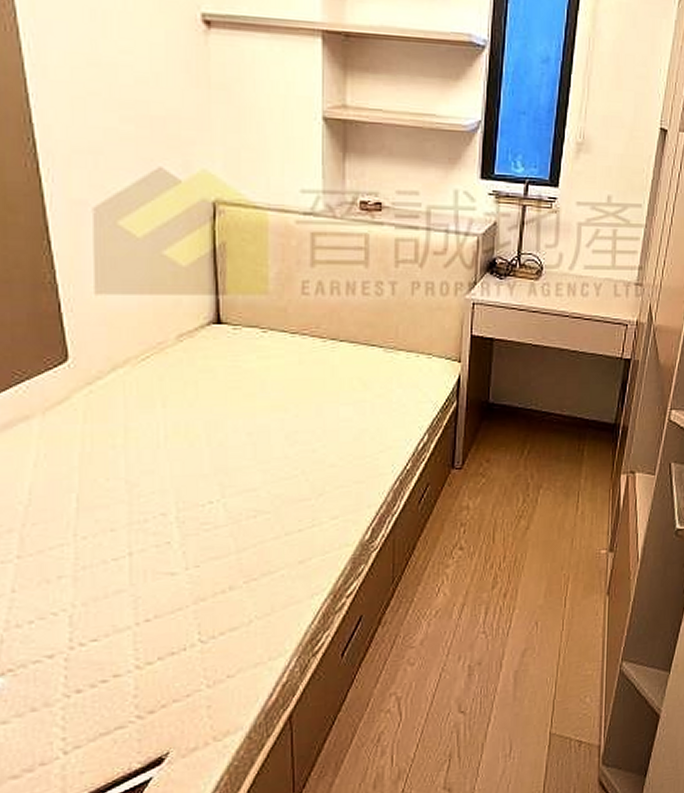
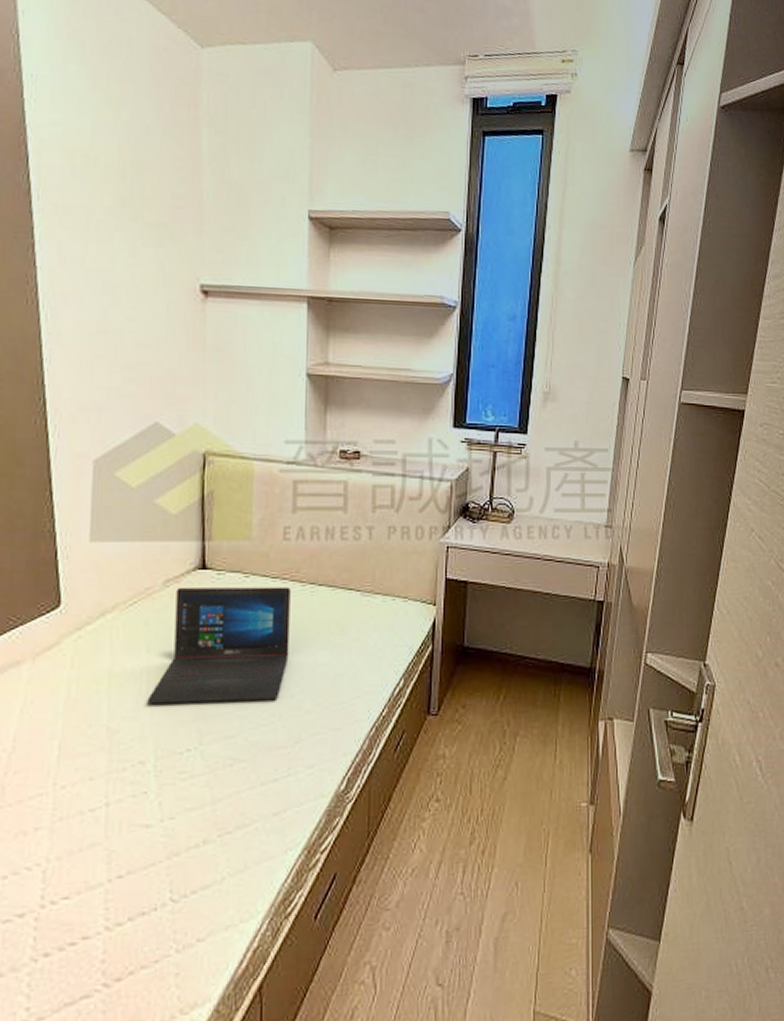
laptop: none [166,341,311,459] -> present [147,587,291,705]

